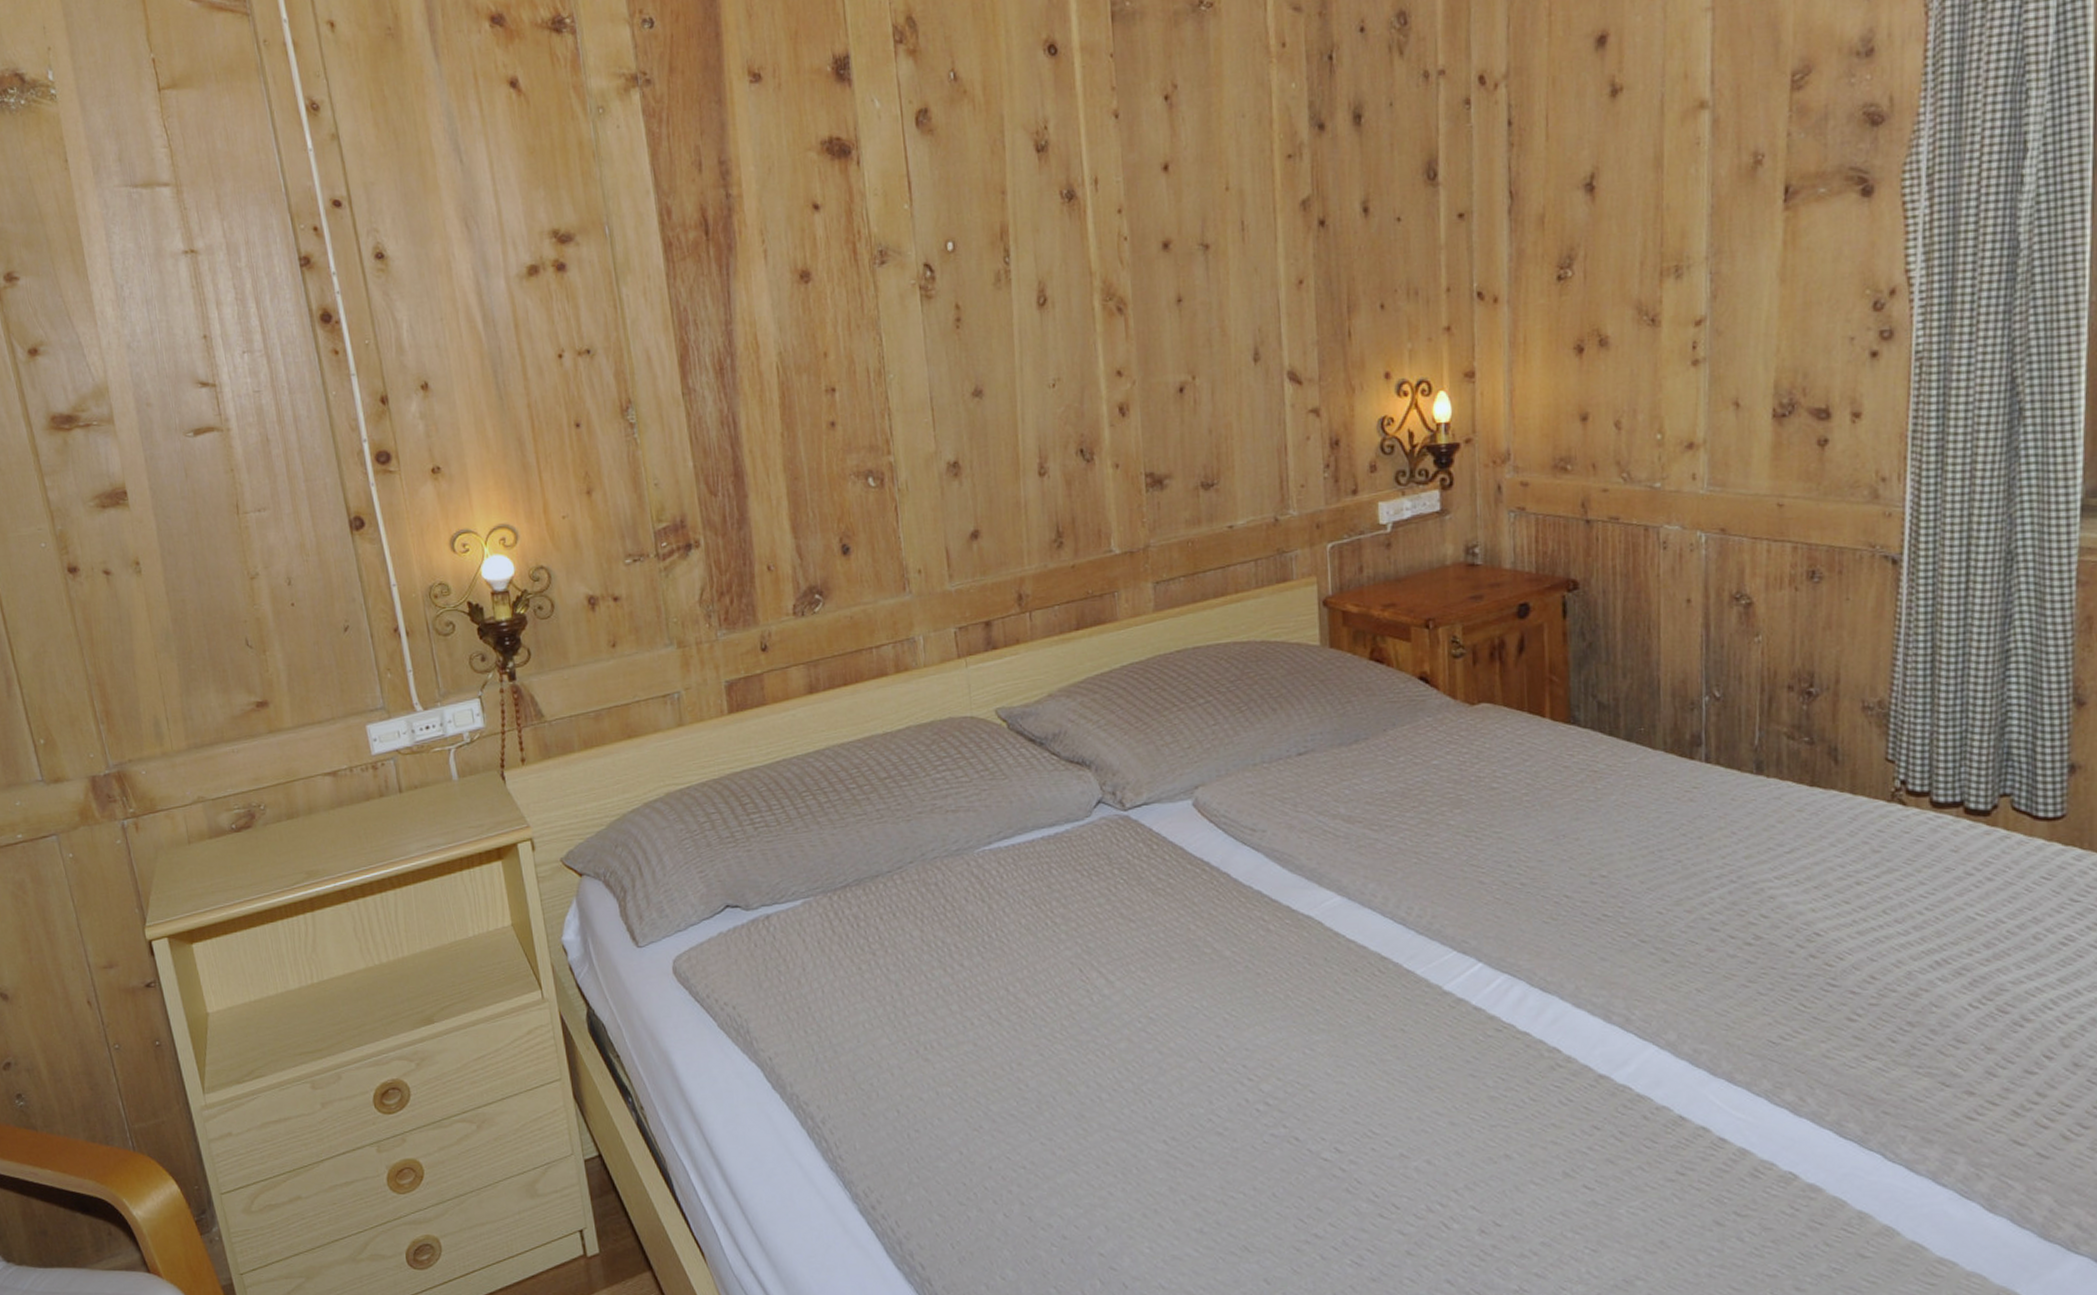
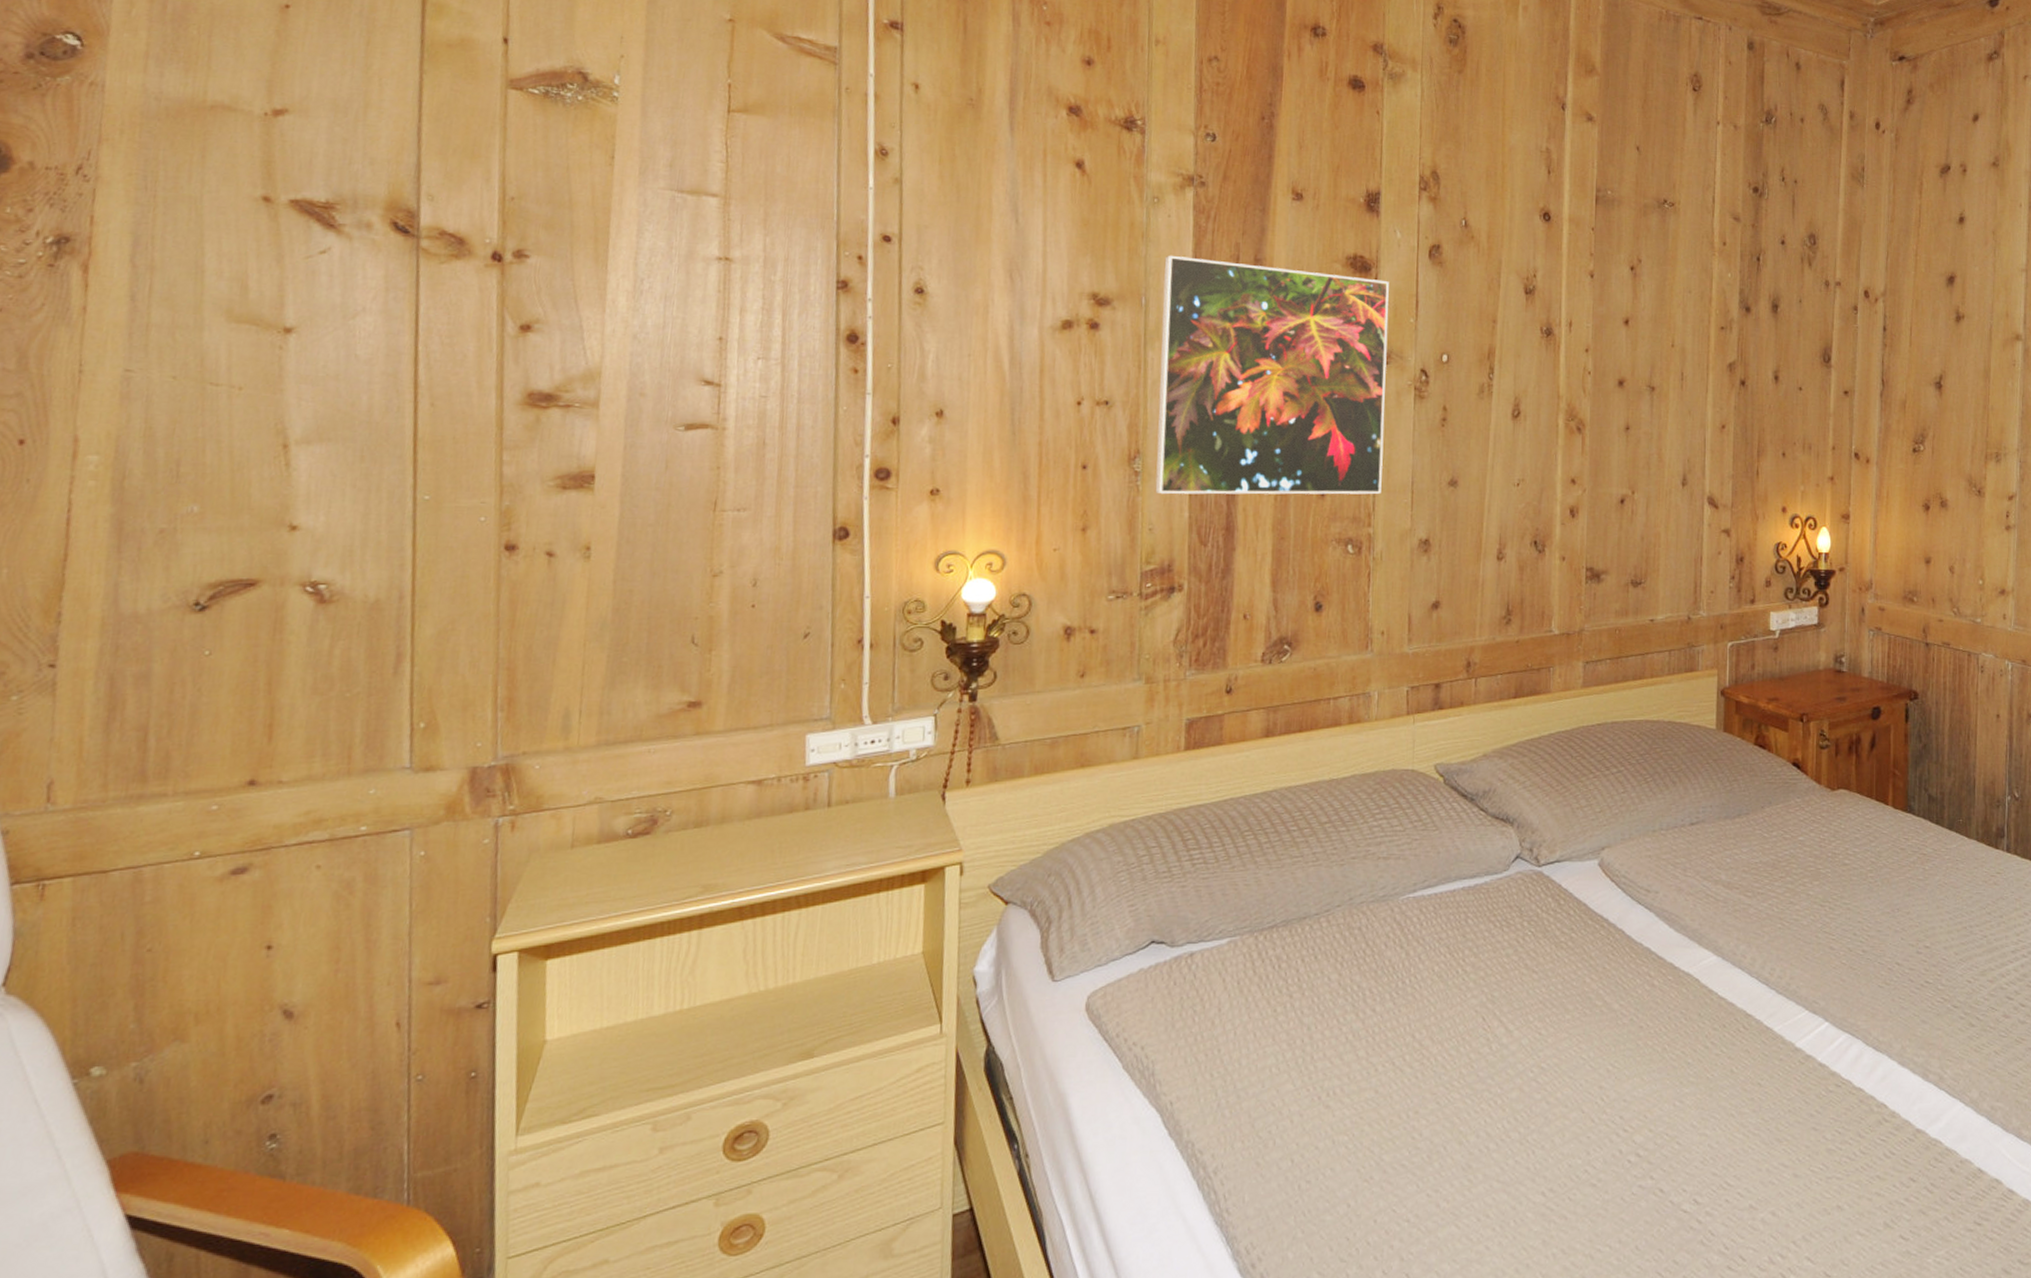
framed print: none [621,163,897,445] -> present [1155,255,1389,495]

